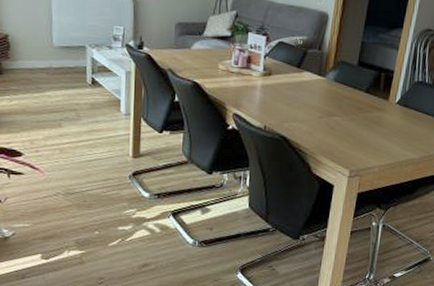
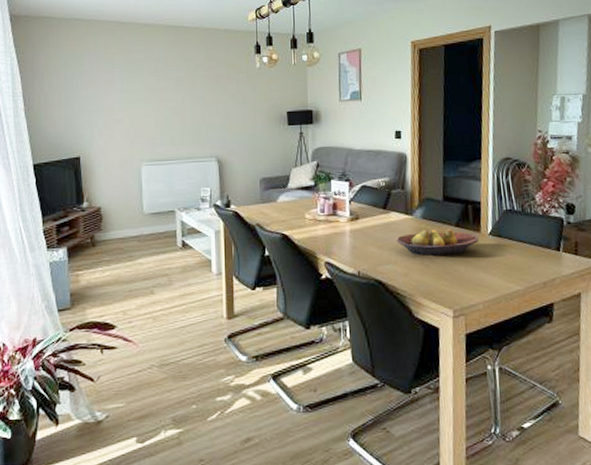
fruit bowl: none [305,93,385,119] -> present [396,228,478,256]

